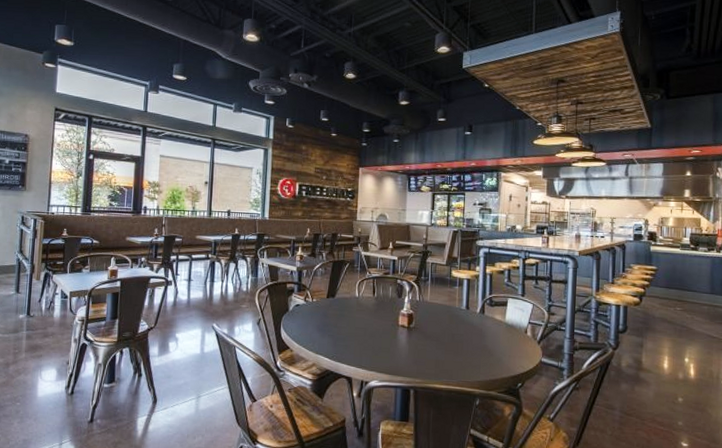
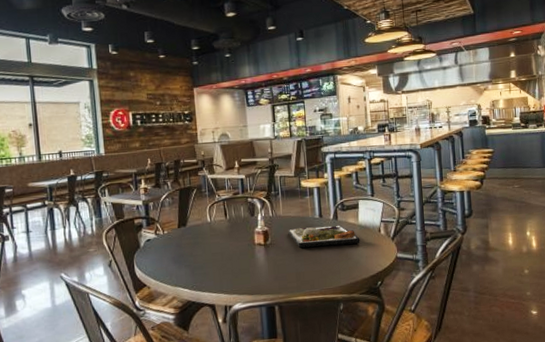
dinner plate: none [433,316,505,341] -> present [288,226,360,248]

